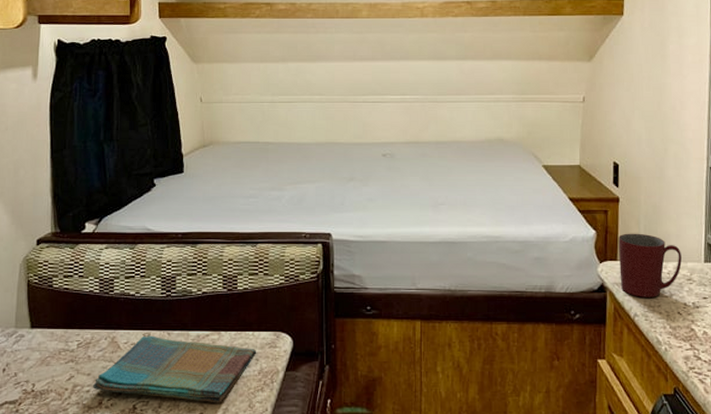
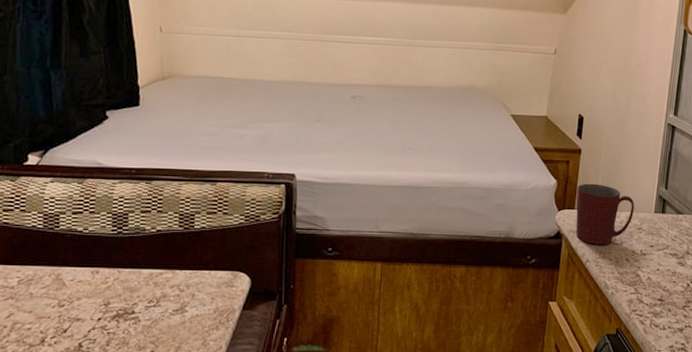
dish towel: present [92,335,257,402] -> none [34,273,213,340]

